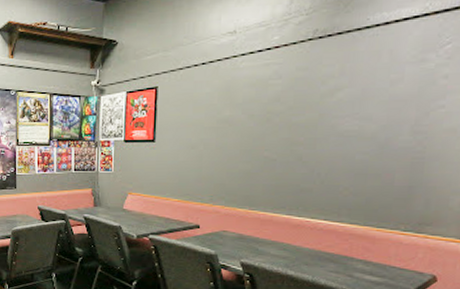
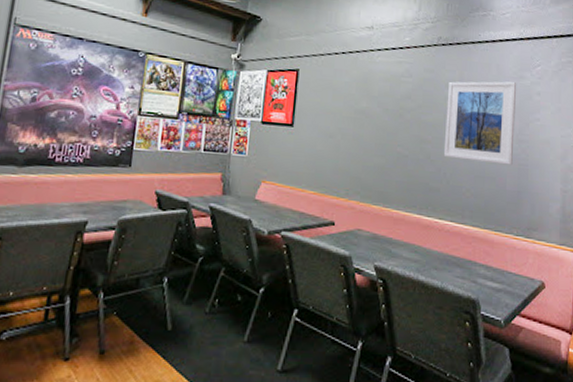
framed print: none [317,68,416,160] -> present [443,81,517,166]

